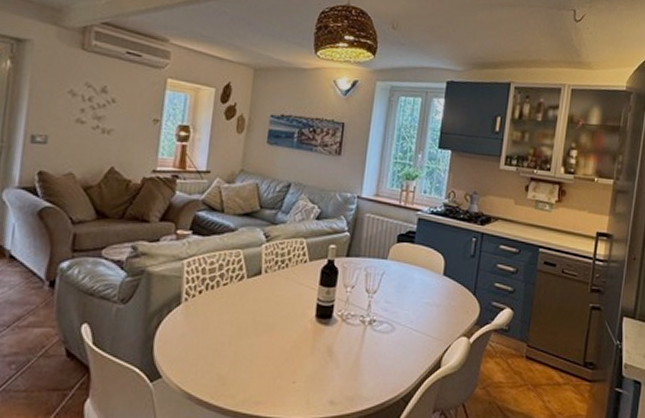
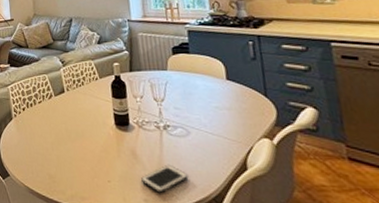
cell phone: none [331,362,383,393] -> present [141,164,189,193]

